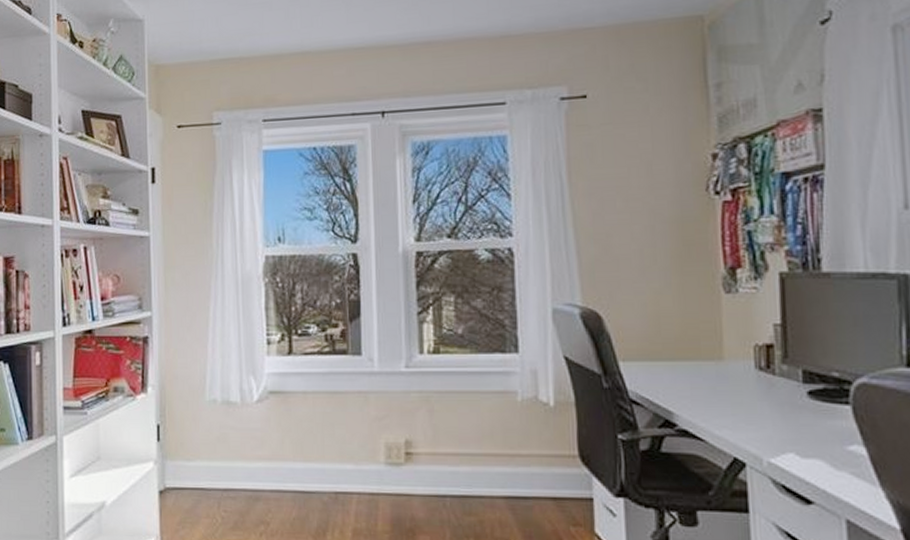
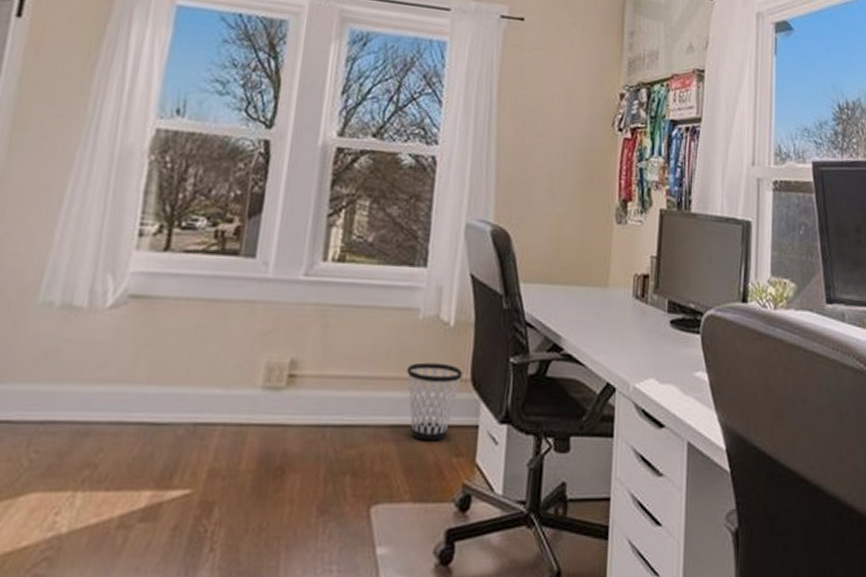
wastebasket: none [513,440,570,512] -> present [407,362,463,441]

